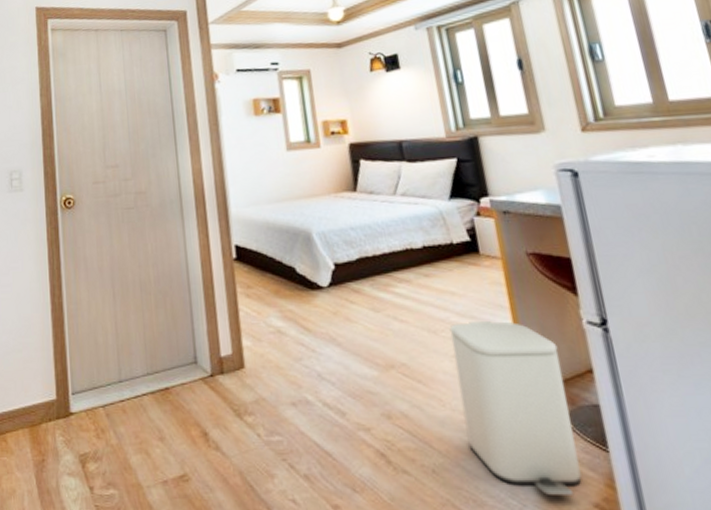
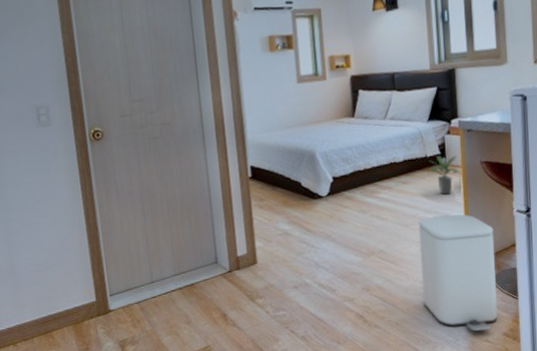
potted plant: none [455,243,502,294] -> present [427,155,461,195]

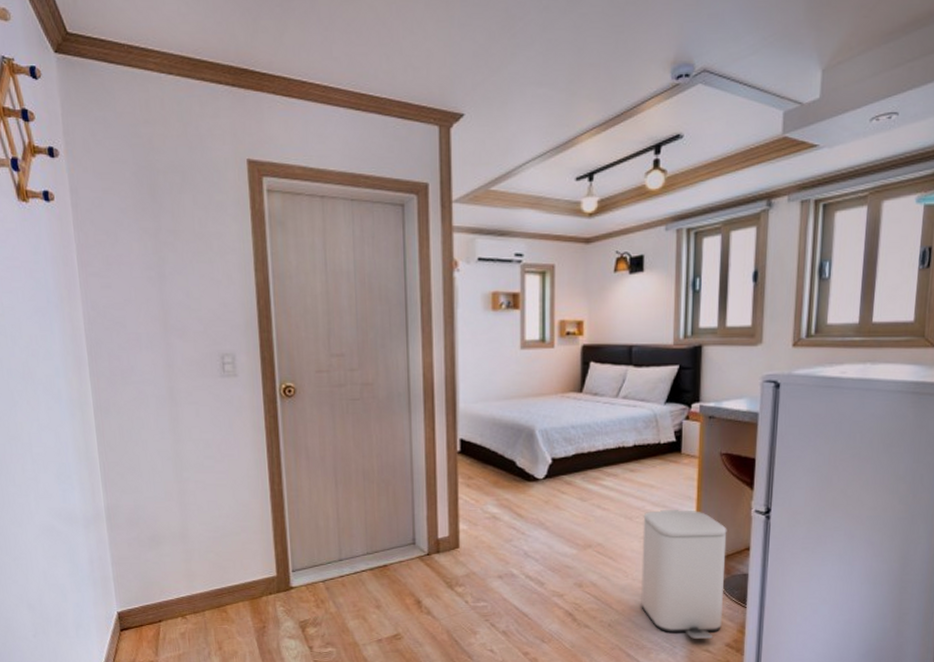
potted plant: present [427,155,461,195] -> none [659,443,697,487]

